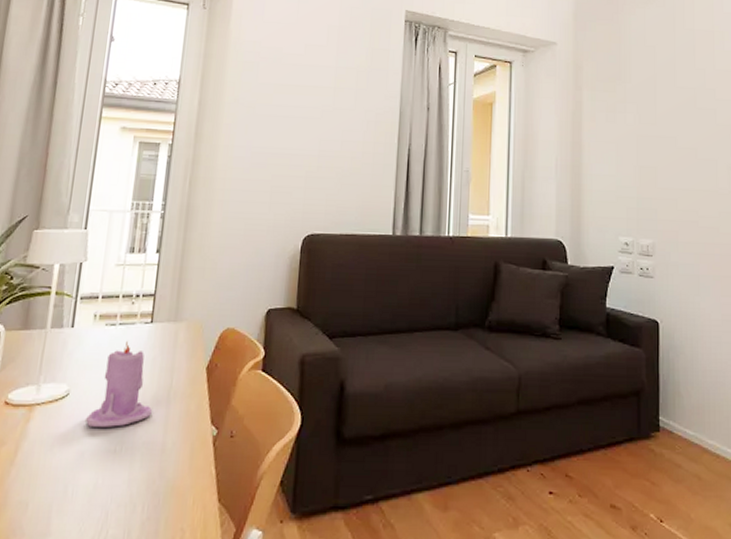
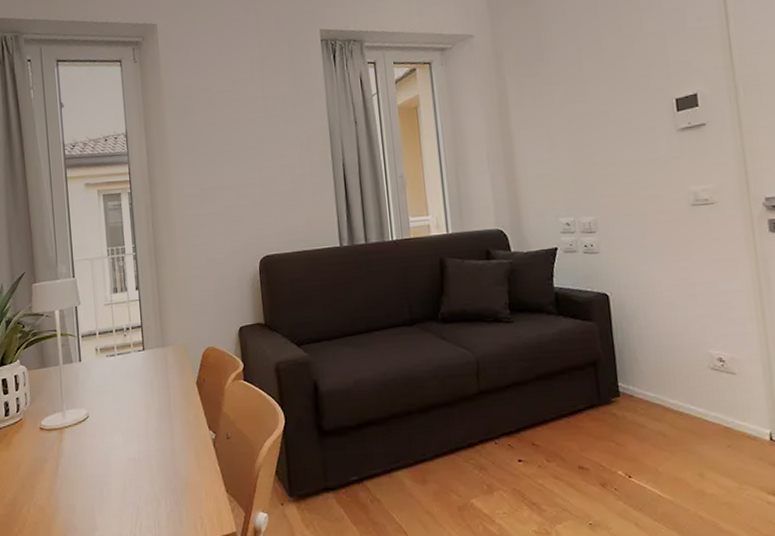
candle: present [86,341,153,427] -> none [106,368,159,441]

